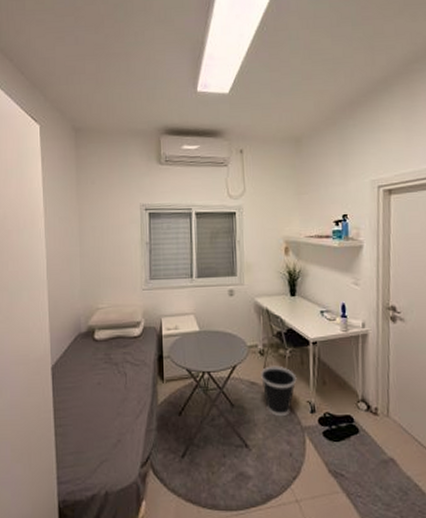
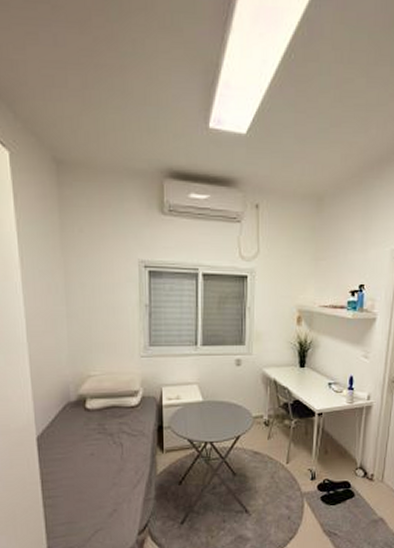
wastebasket: present [261,365,297,417] -> none [265,436,300,484]

